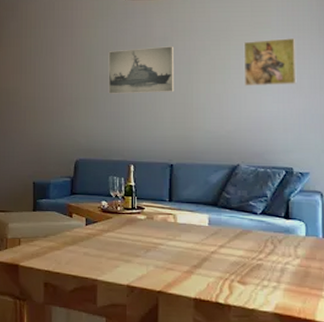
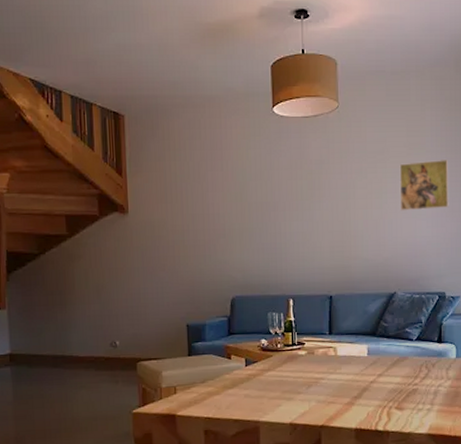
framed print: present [108,46,175,94] -> none [262,169,332,223]

